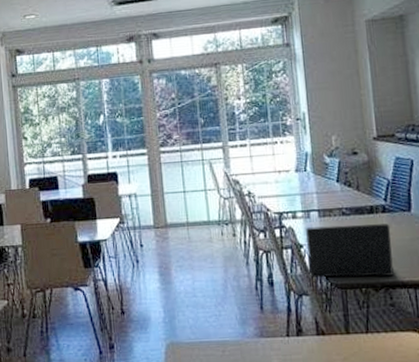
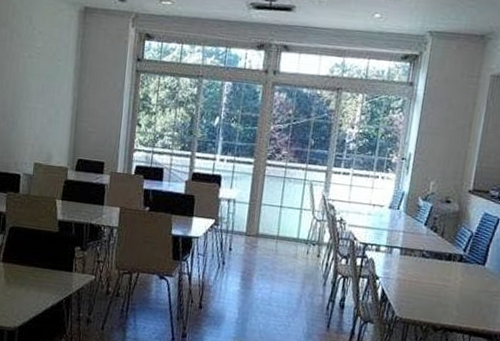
laptop: present [306,223,394,278] -> none [379,262,463,320]

